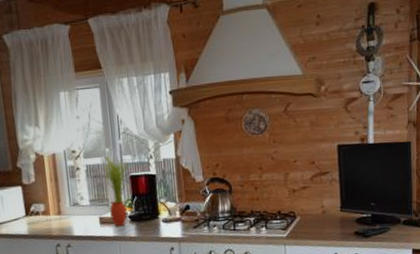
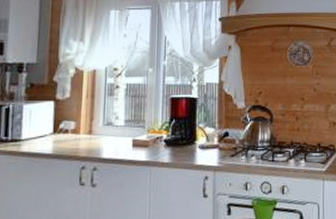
potted plant: present [101,155,127,227] -> none [143,76,169,151]

